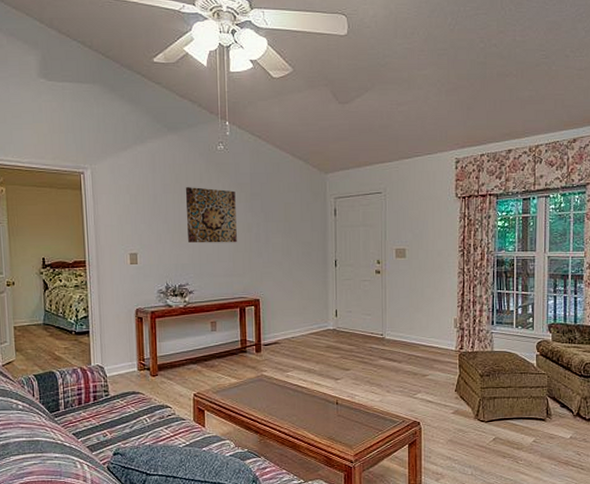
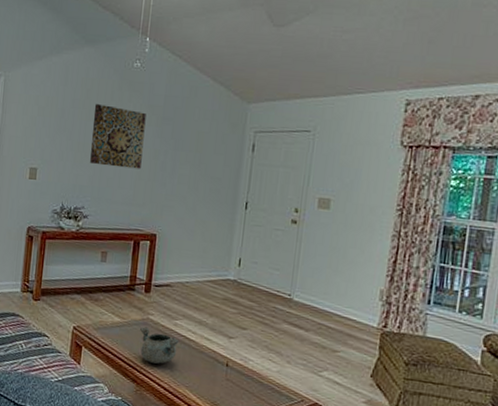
decorative bowl: none [256,383,293,413] -> present [140,327,179,364]

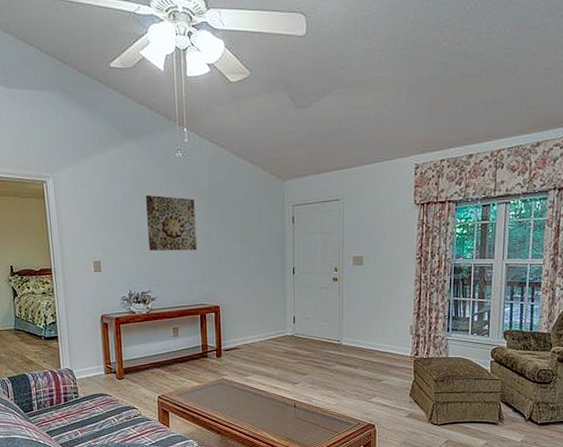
decorative bowl: present [140,327,179,364] -> none [217,386,252,415]

